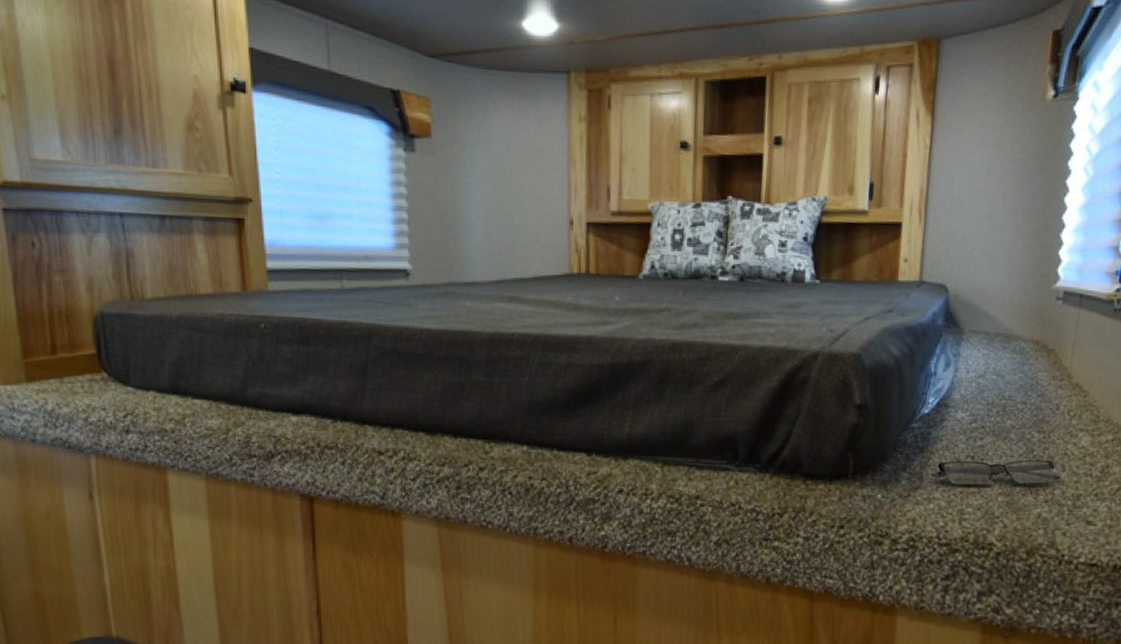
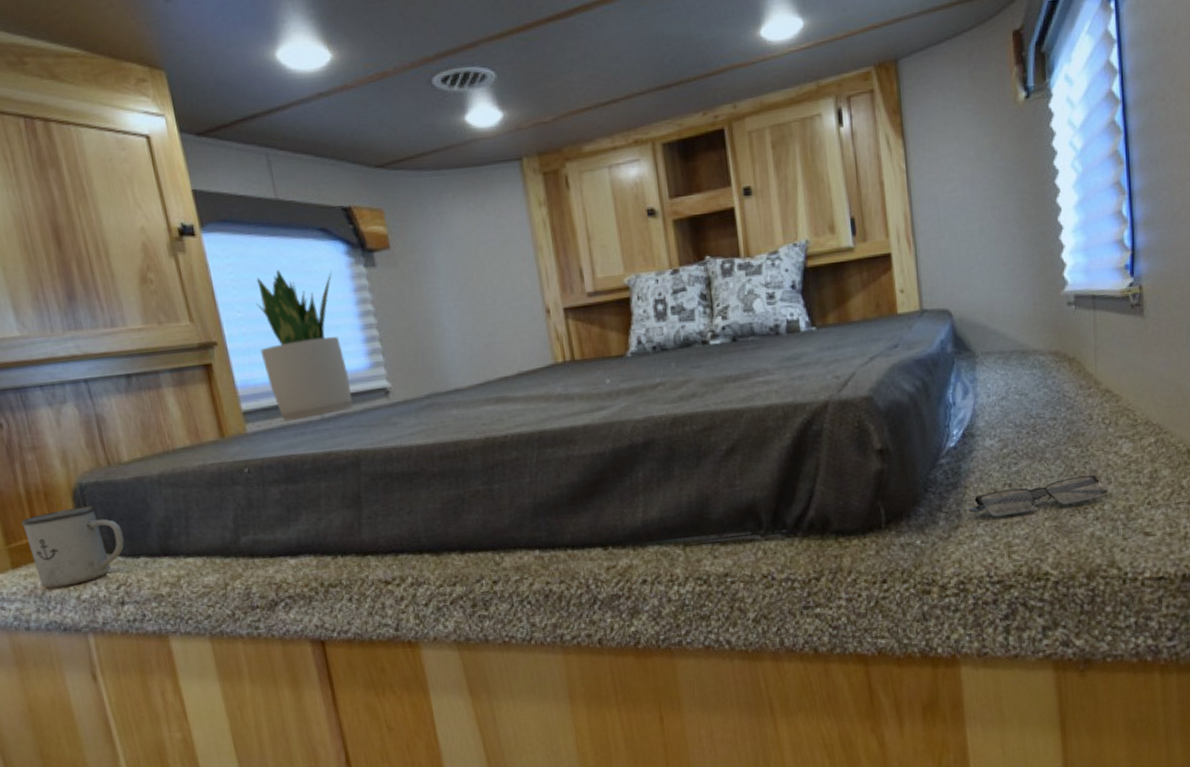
mug: none [41,334,138,407] -> present [21,506,125,588]
planter: none [292,140,374,286] -> present [255,270,354,422]

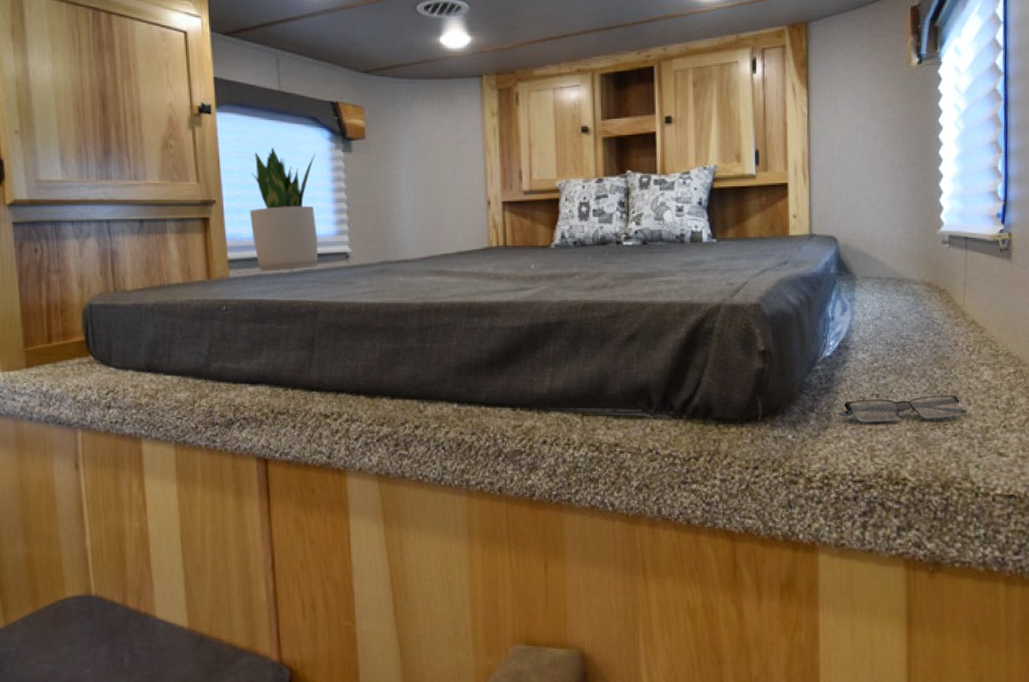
mug: present [21,506,125,588] -> none [39,324,119,387]

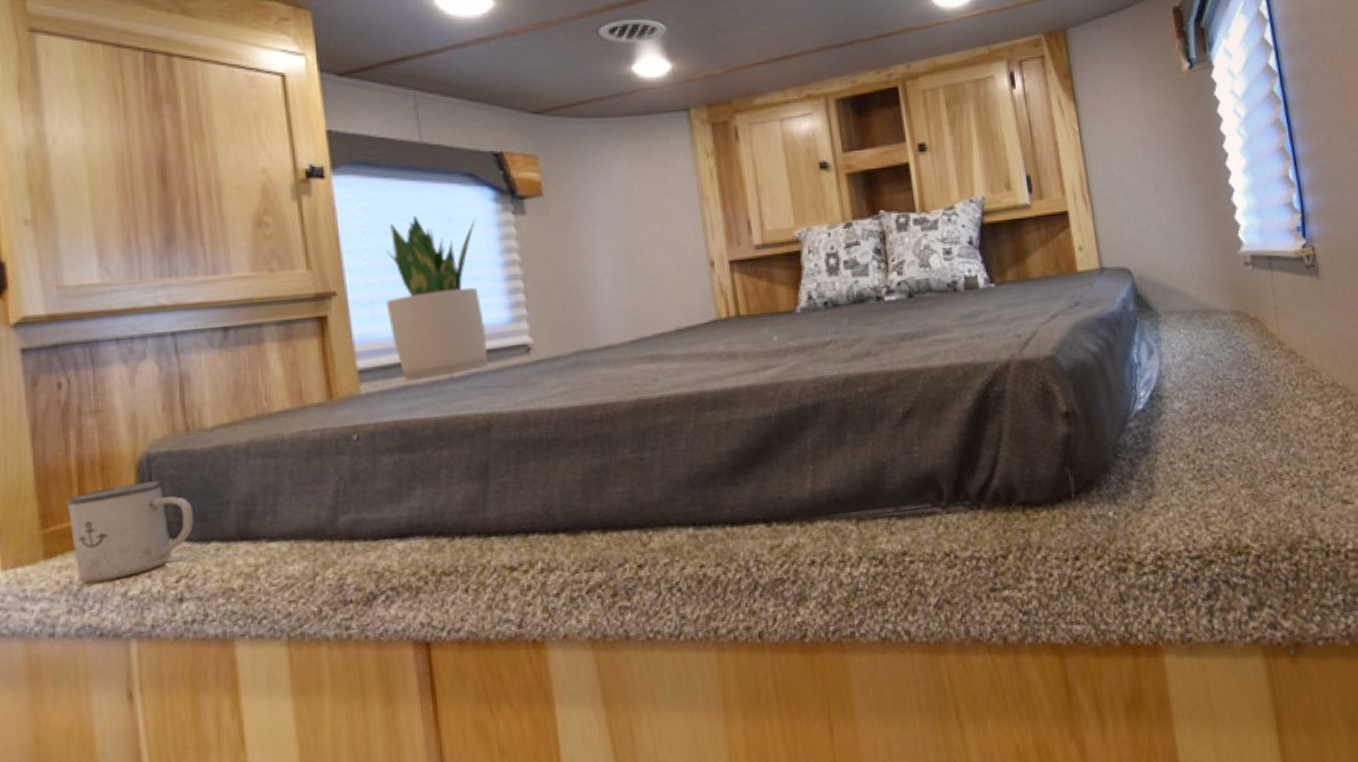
mug: none [39,324,119,387] -> present [66,480,195,583]
glasses: present [837,395,968,423] -> none [1160,438,1302,485]

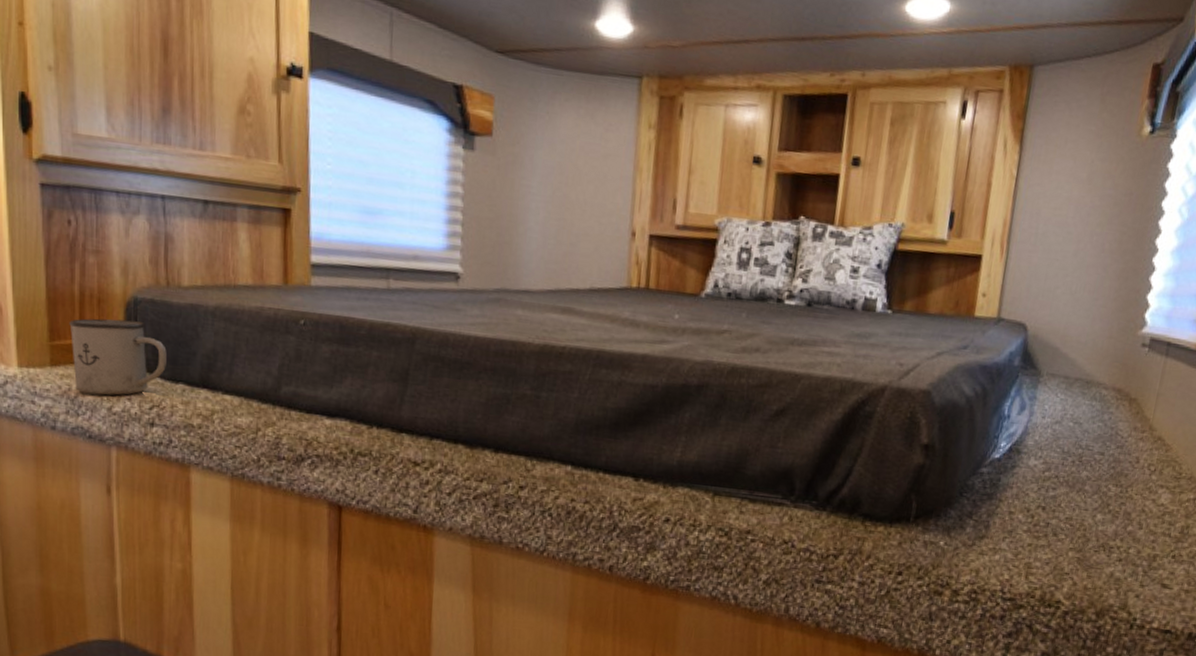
planter: present [385,216,489,381] -> none [341,131,429,287]

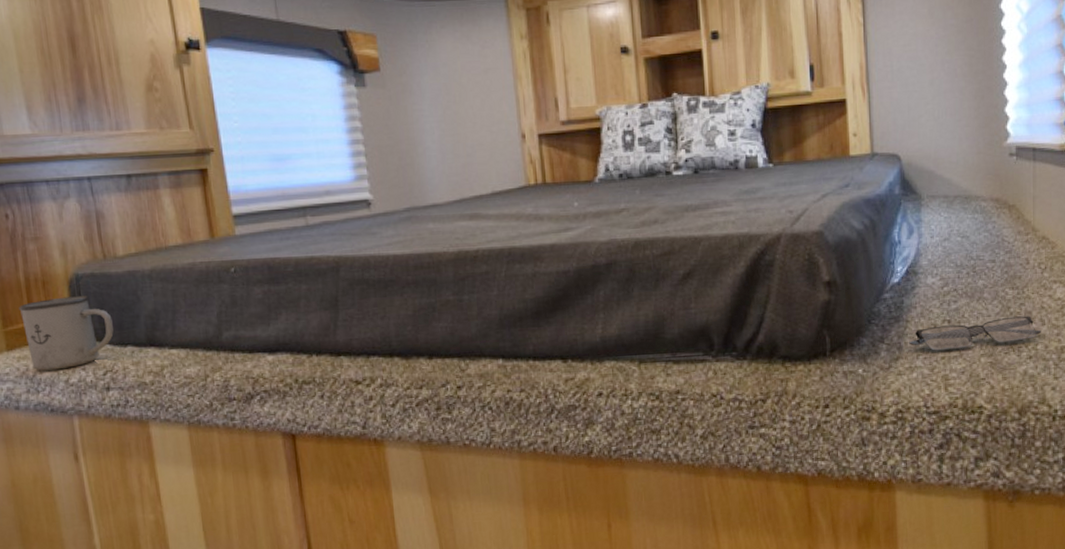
glasses: none [997,510,1138,542] -> present [908,316,1042,351]

